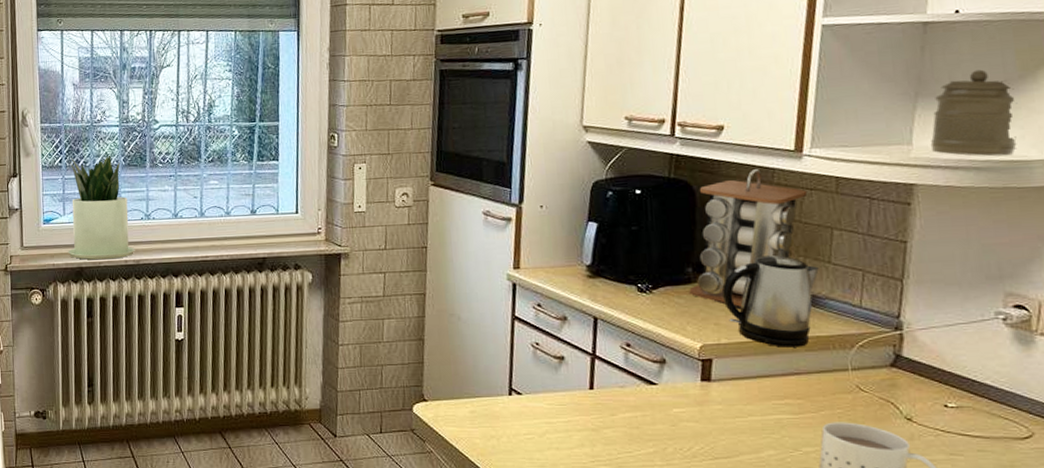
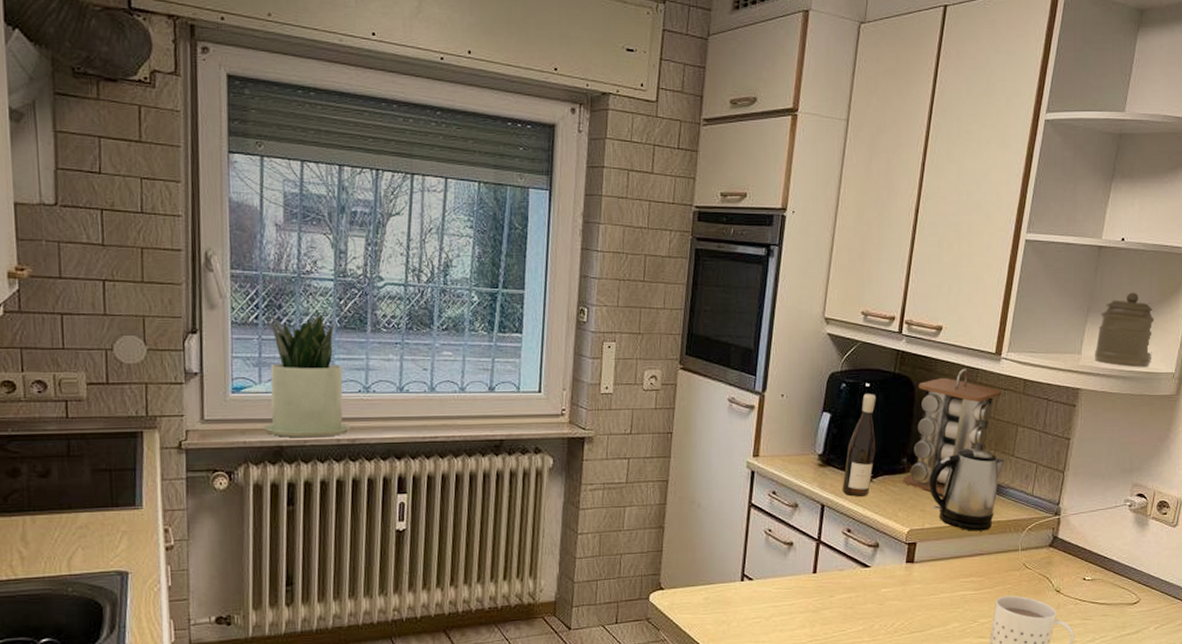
bottle: none [616,201,654,310] -> present [842,394,876,498]

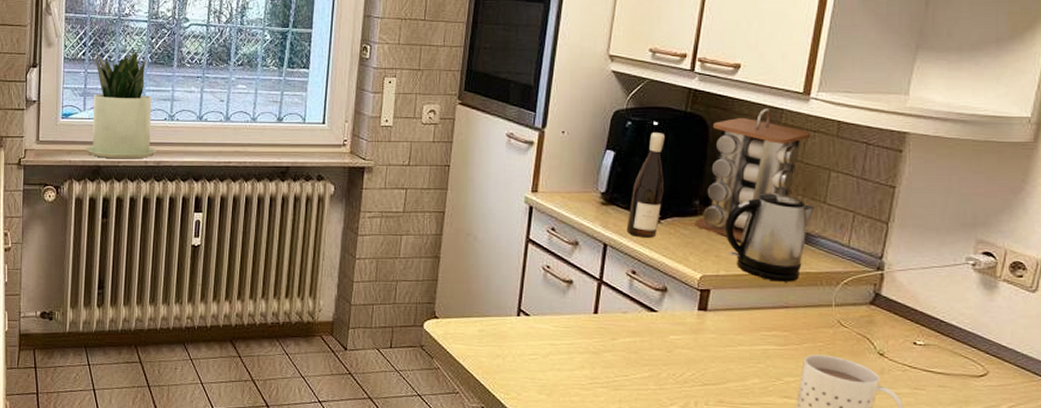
jar: present [1094,292,1156,368] -> none [925,27,1005,111]

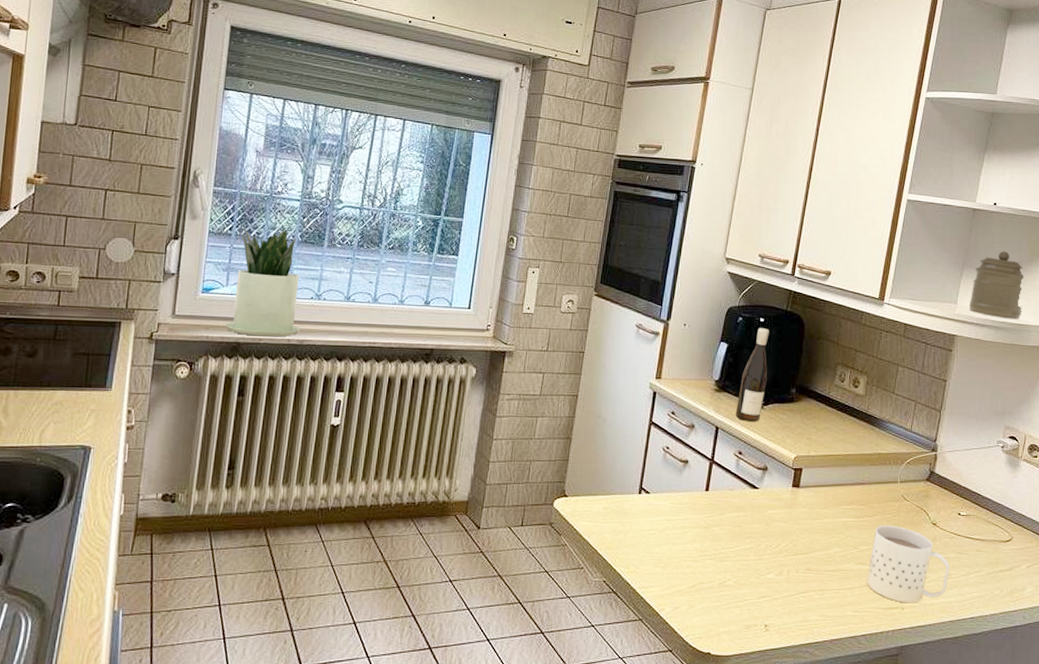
spice rack: present [694,109,811,241] -> none [791,311,884,425]
kettle: present [724,193,815,282] -> none [815,383,886,462]
jar: none [925,27,1005,111] -> present [969,251,1026,320]

